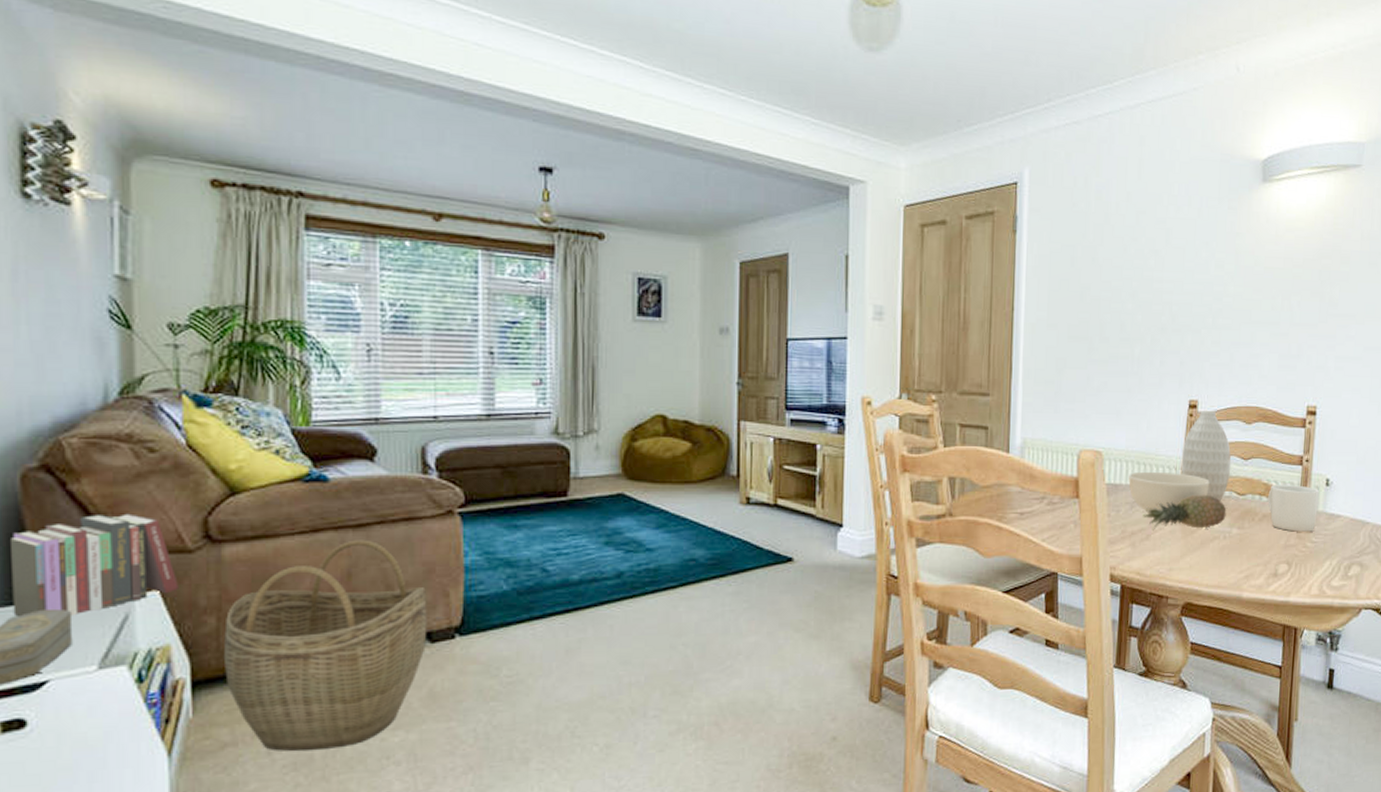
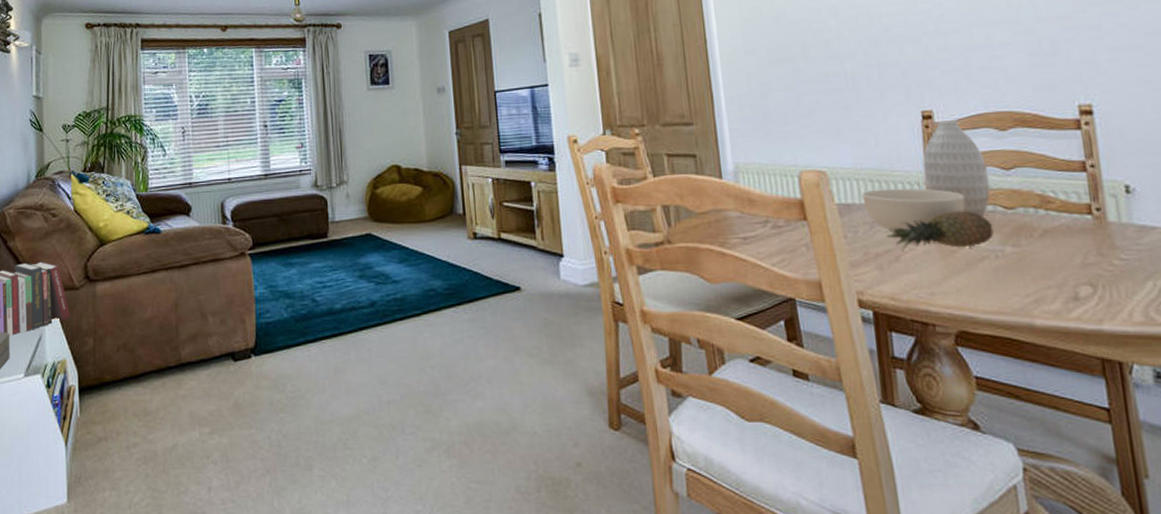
woven basket: present [223,539,427,751] -> none [98,277,231,448]
mug: present [1267,485,1319,532] -> none [1045,194,1123,248]

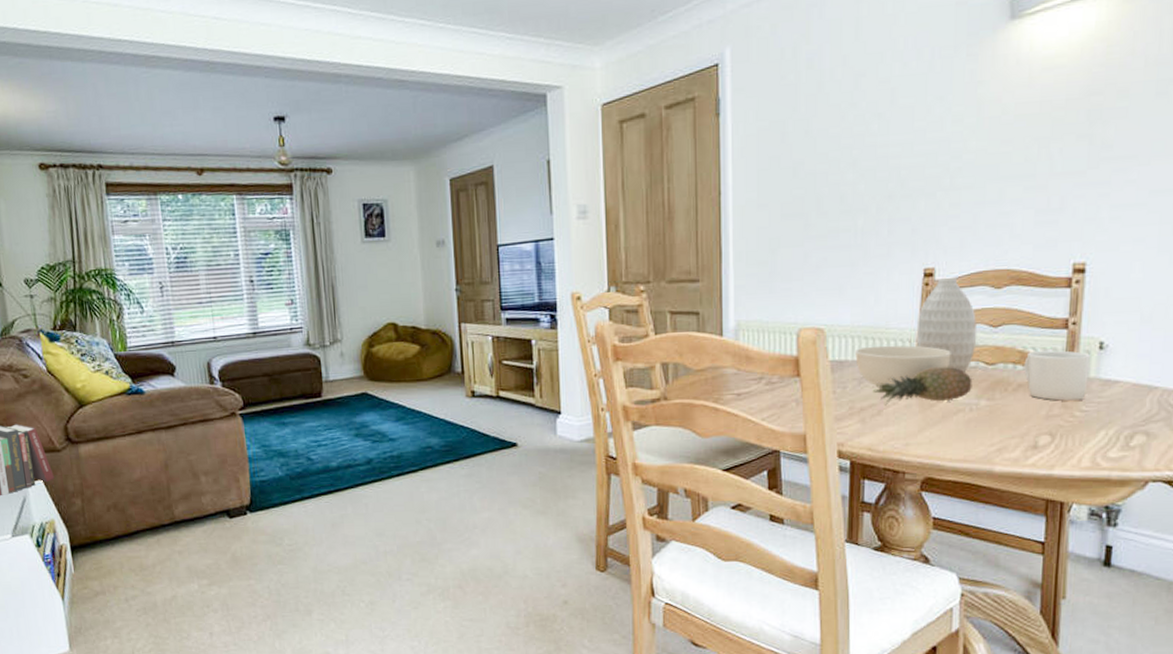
mug: none [1045,194,1123,248] -> present [1024,350,1090,401]

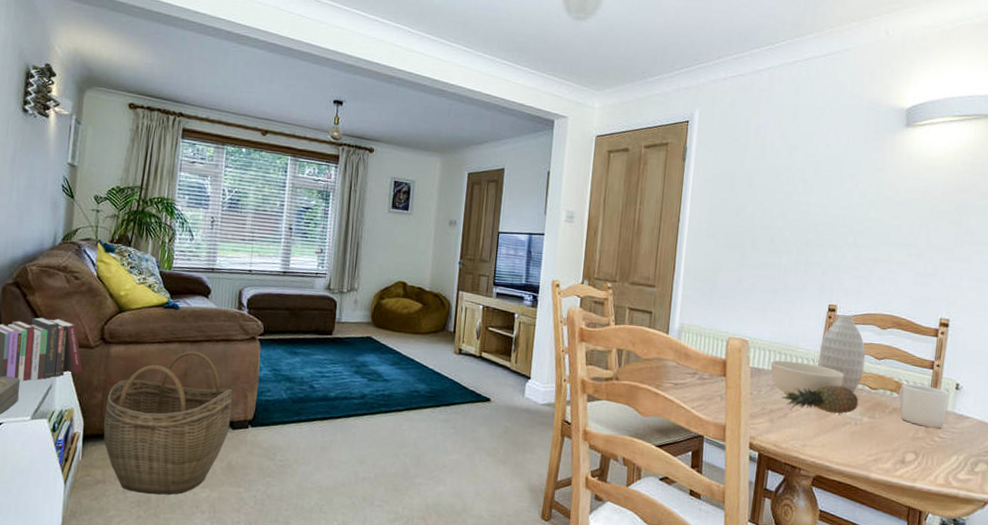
woven basket: none [87,438,226,600] -> present [103,351,233,495]

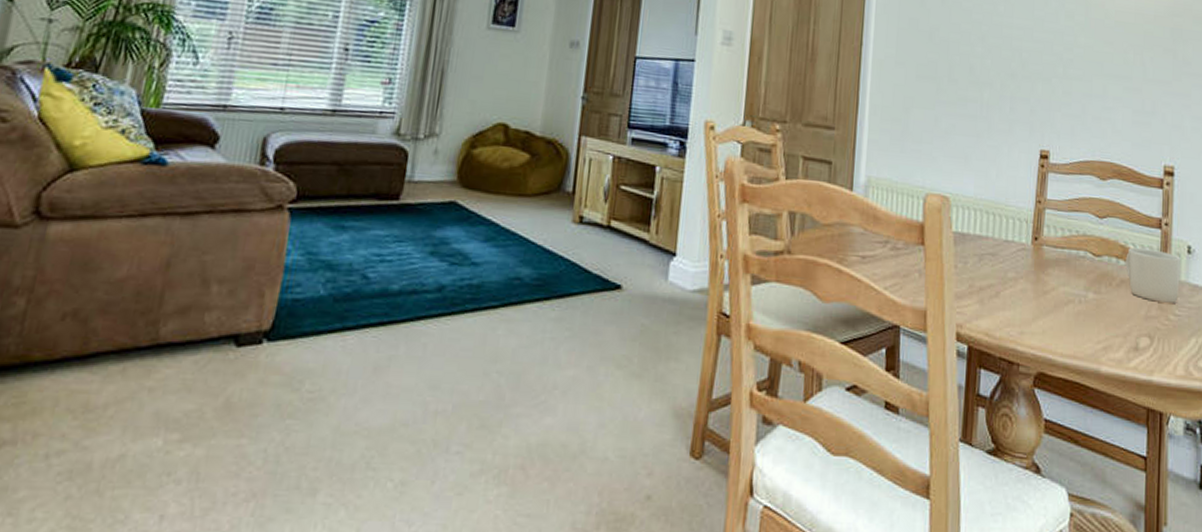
woven basket: present [103,351,233,495] -> none [20,228,242,459]
bowl: present [770,360,844,397] -> none [976,221,1063,270]
fruit: present [782,384,859,414] -> none [992,251,1081,290]
vase: present [818,314,866,392] -> none [1032,162,1086,261]

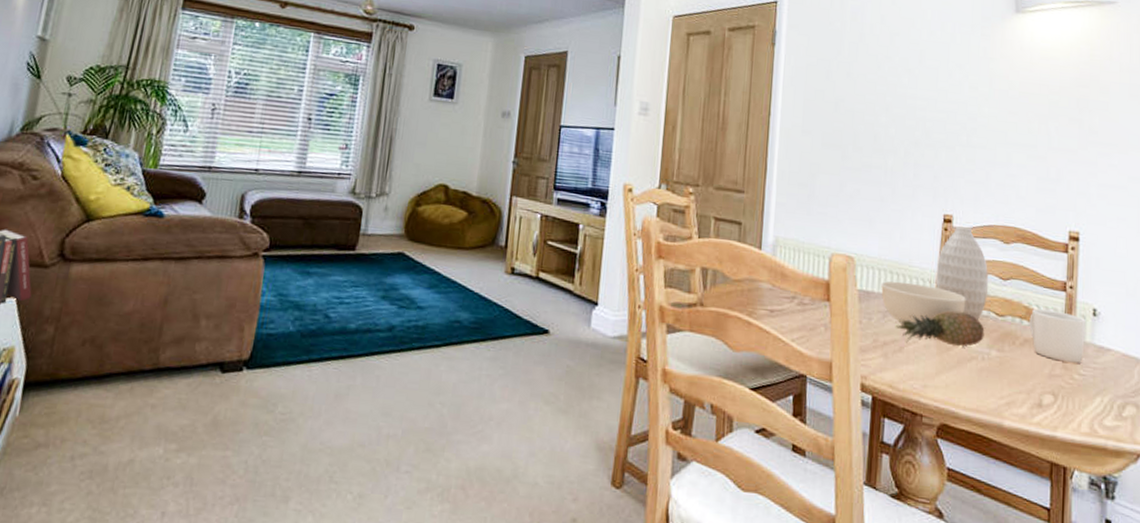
bowl: none [976,221,1063,270] -> present [880,281,966,326]
fruit: none [992,251,1081,290] -> present [896,310,985,347]
vase: none [1032,162,1086,261] -> present [935,226,989,320]

